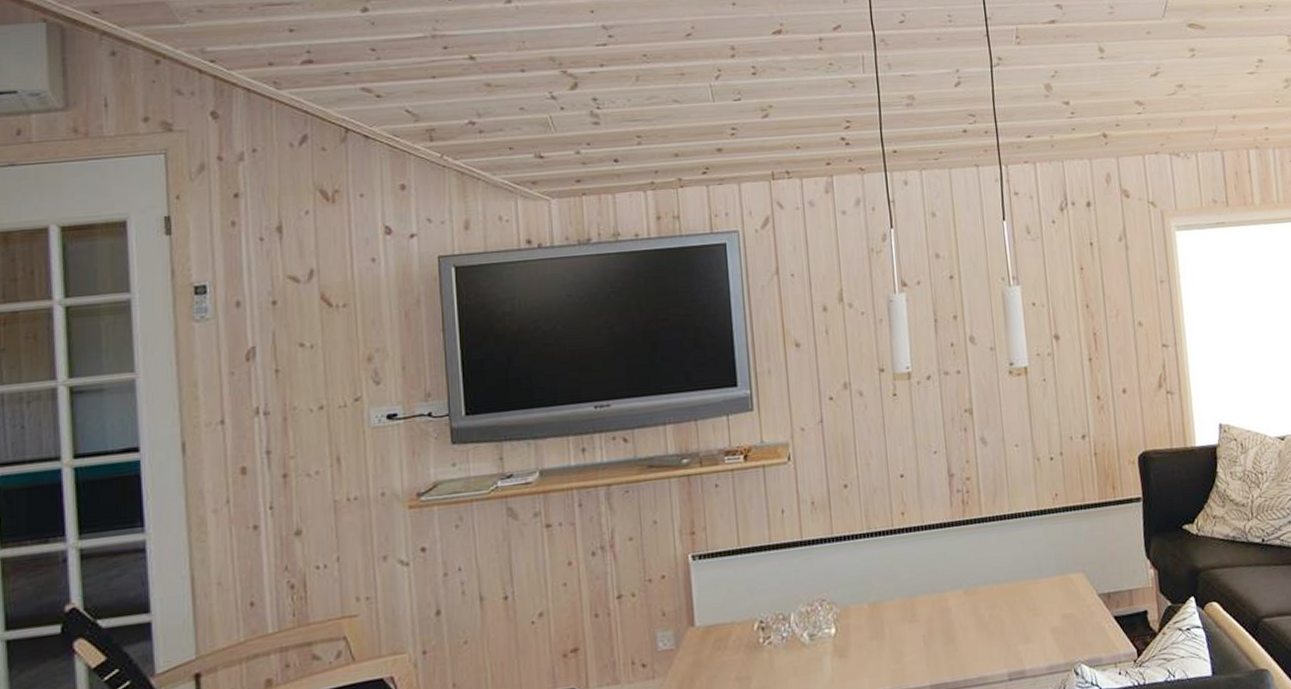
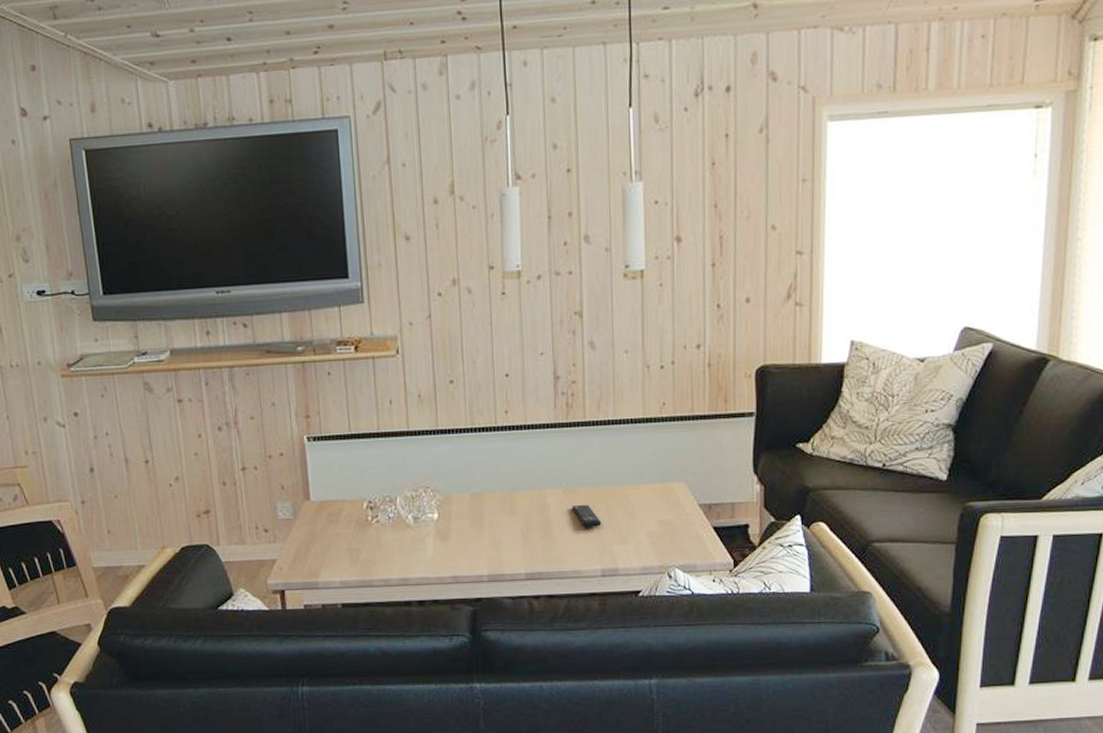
remote control: none [973,604,1005,629] -> present [572,504,602,528]

